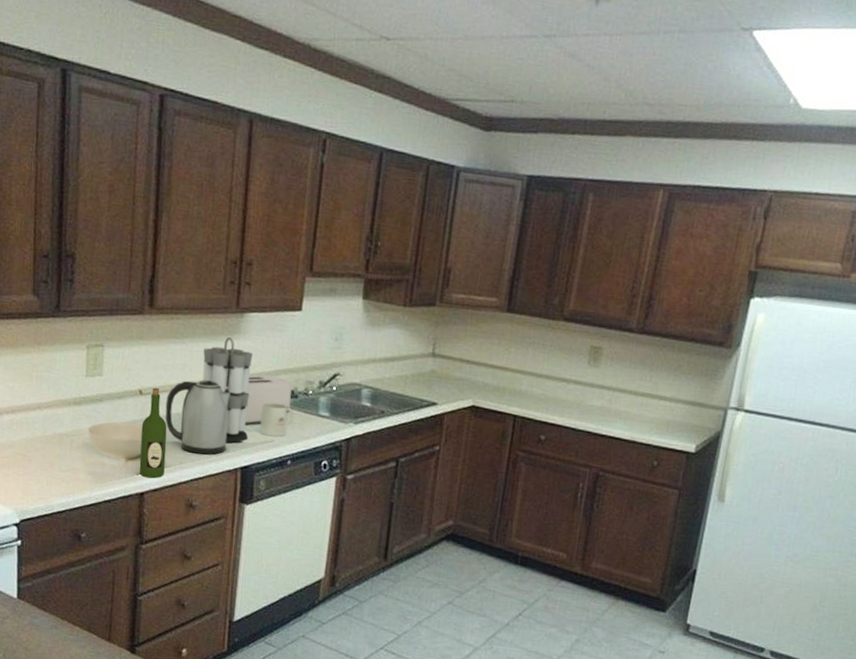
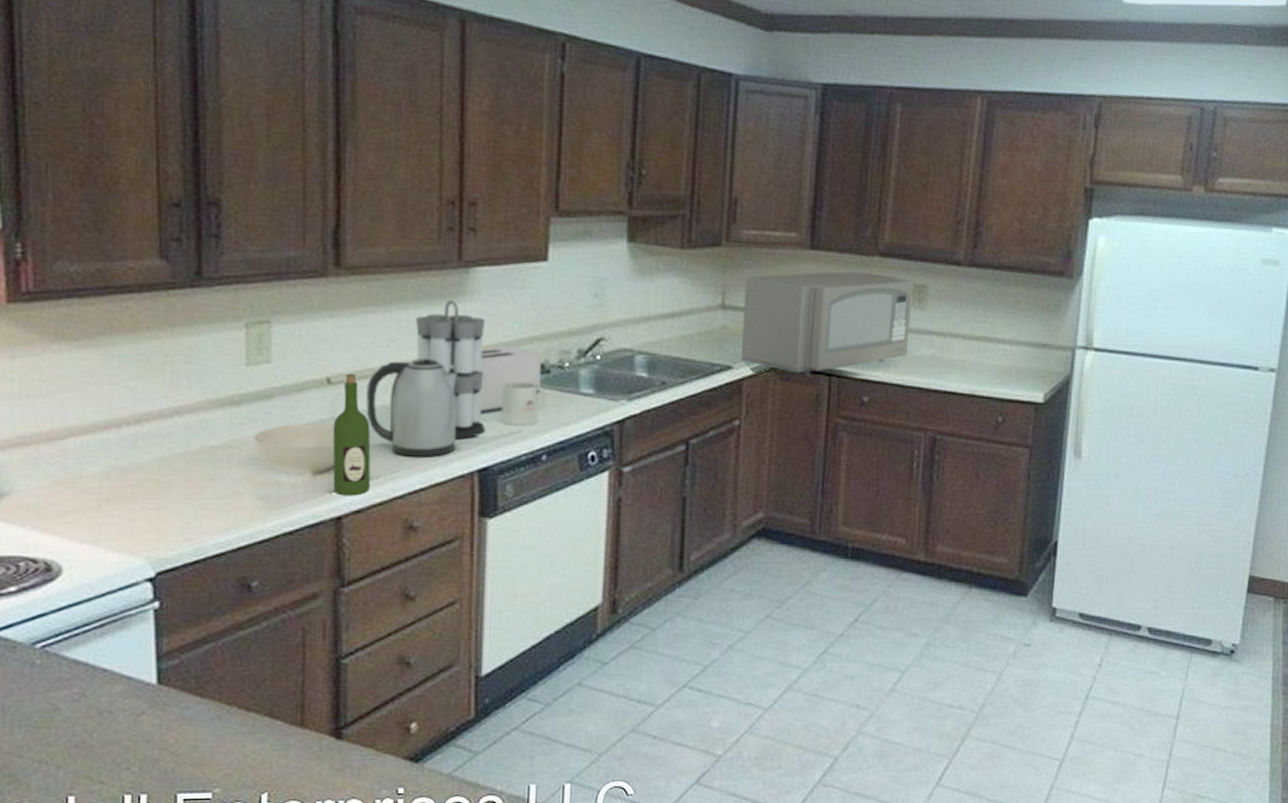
microwave: none [443,331,591,416] -> present [740,270,914,377]

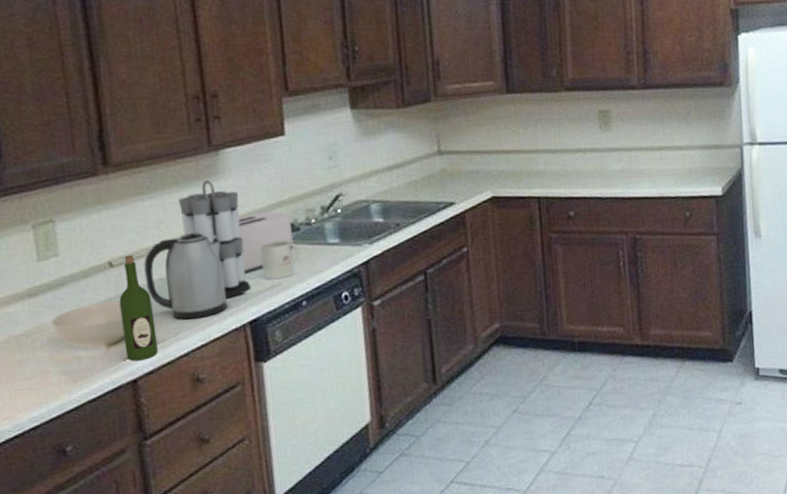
microwave: present [740,270,914,377] -> none [455,106,602,202]

